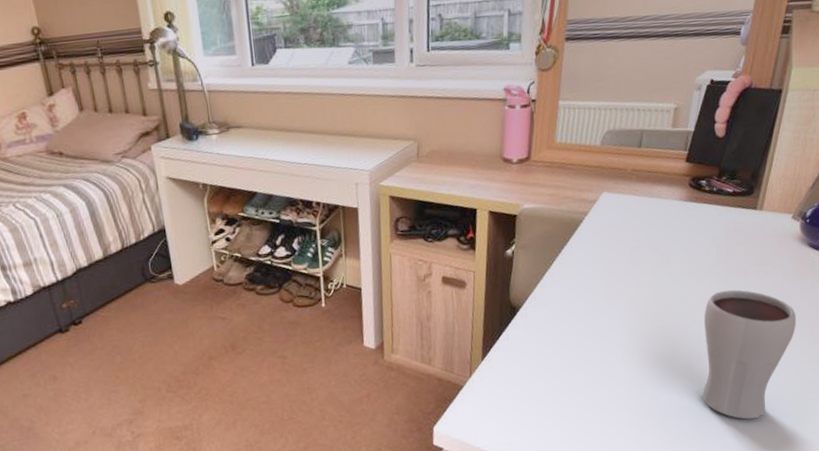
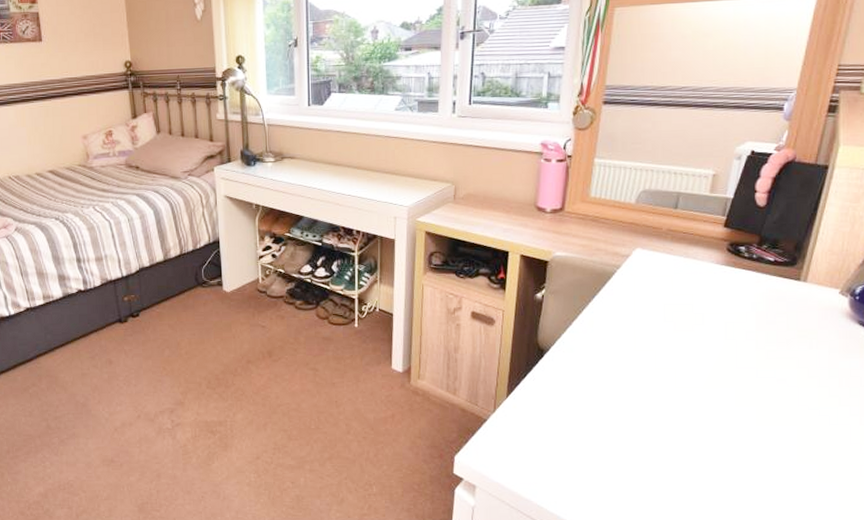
drinking glass: present [701,289,797,420] -> none [737,358,845,496]

